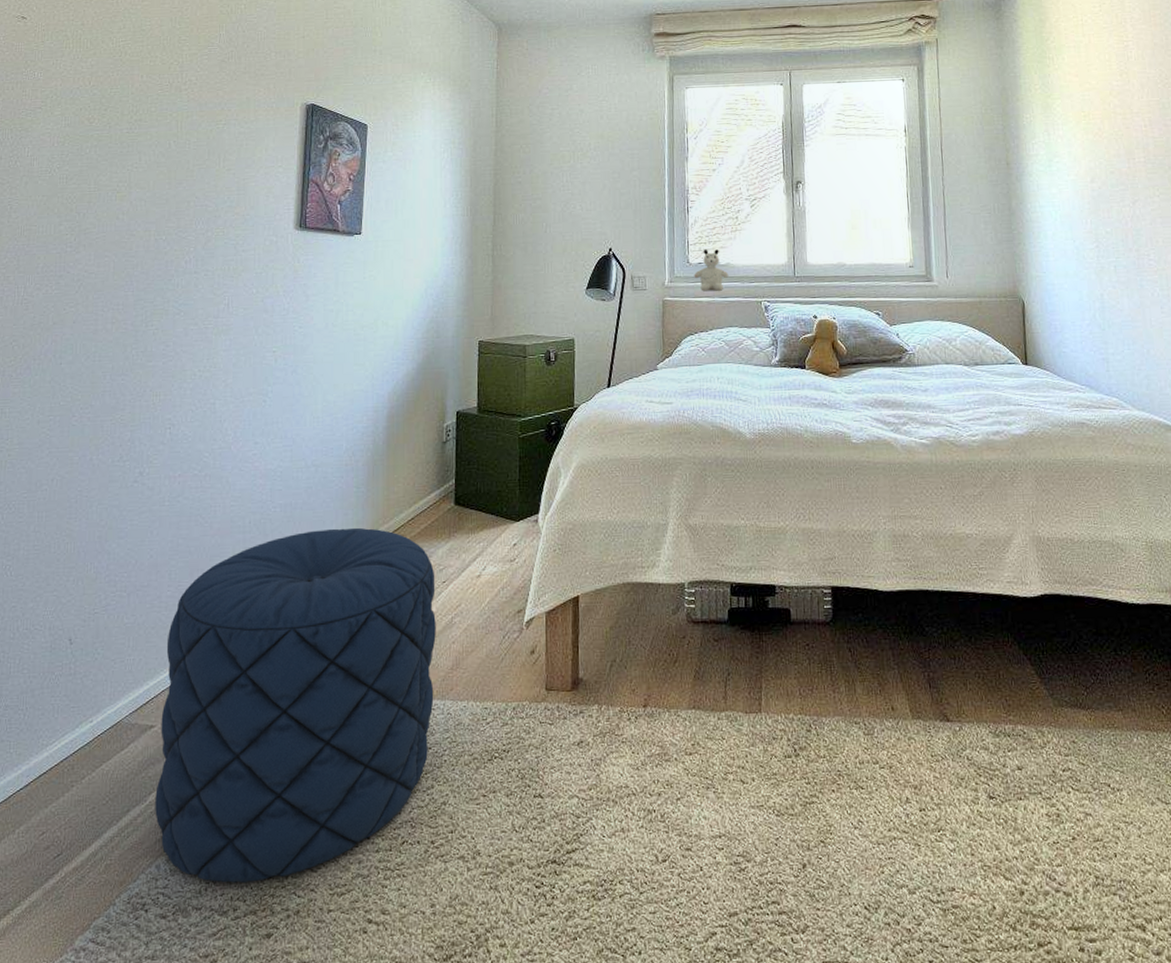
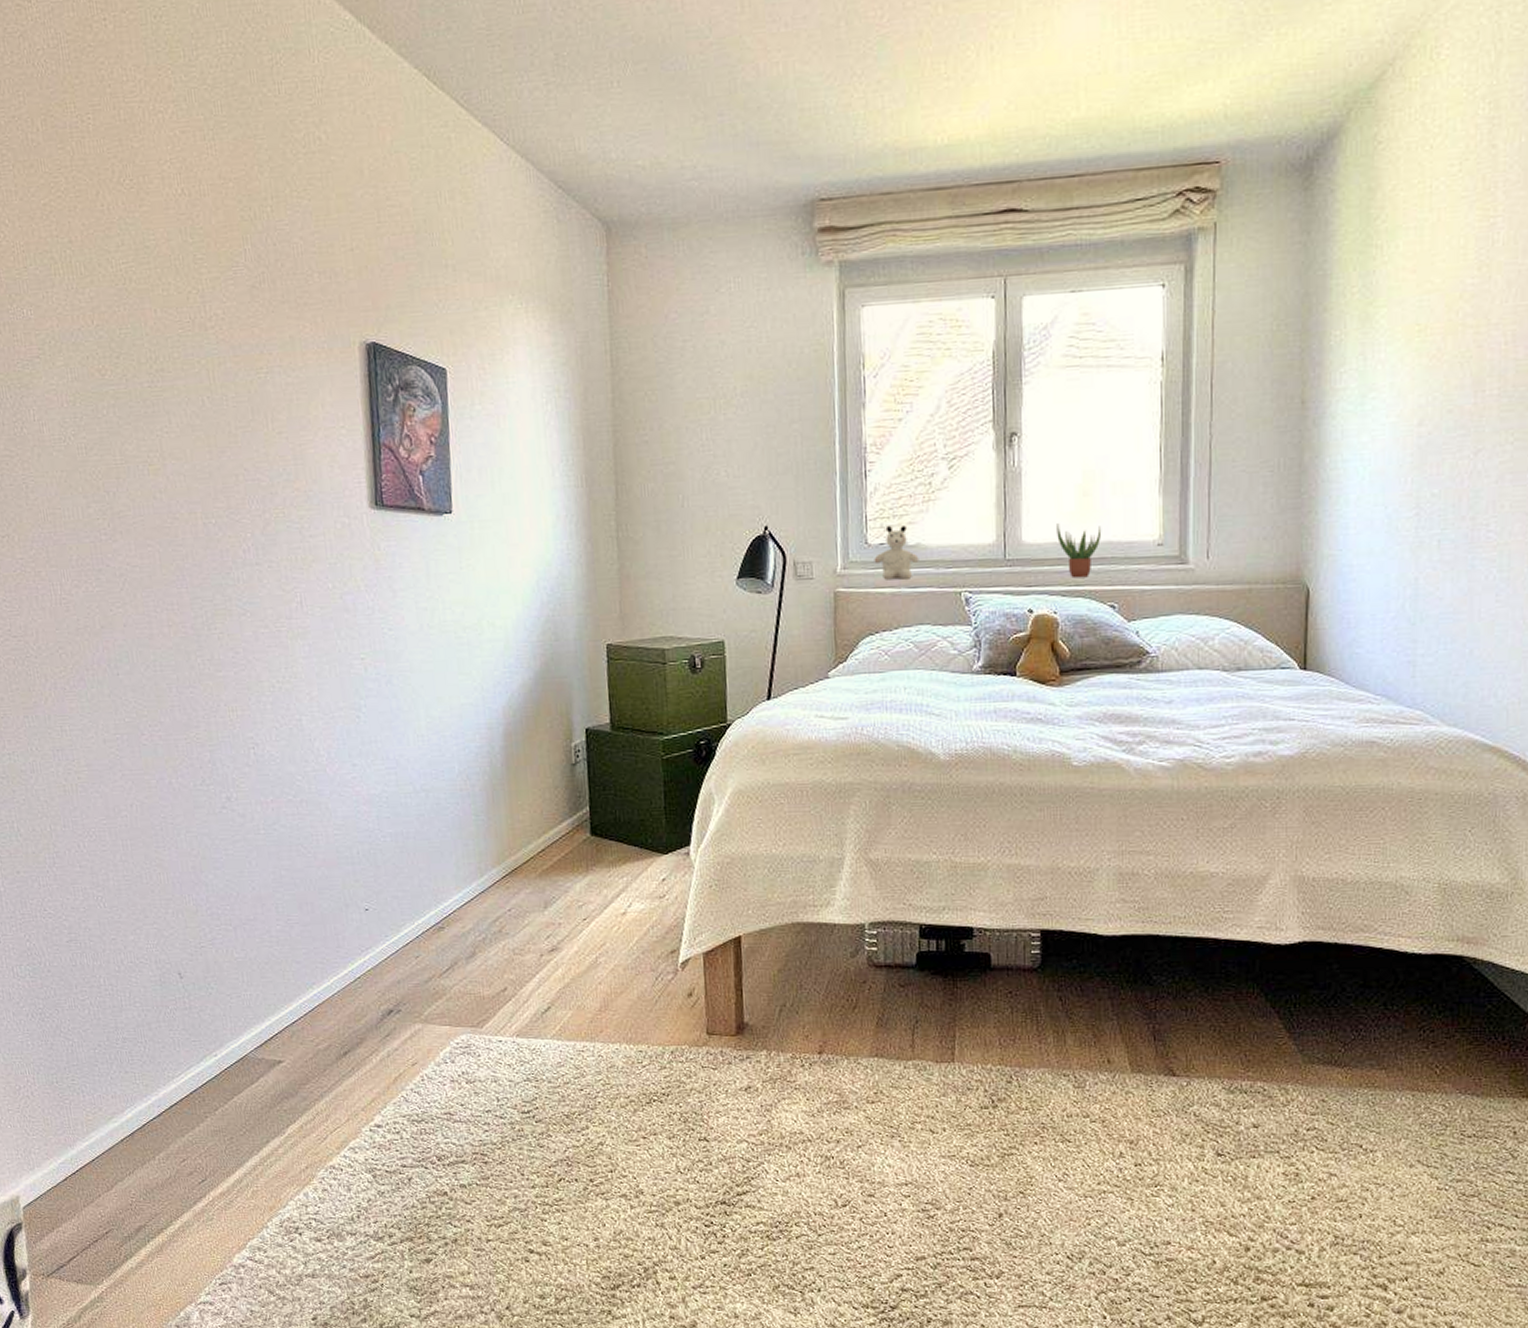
pouf: present [155,527,436,883] -> none [283,859,583,1212]
potted plant: none [833,249,867,292] -> present [1057,523,1102,579]

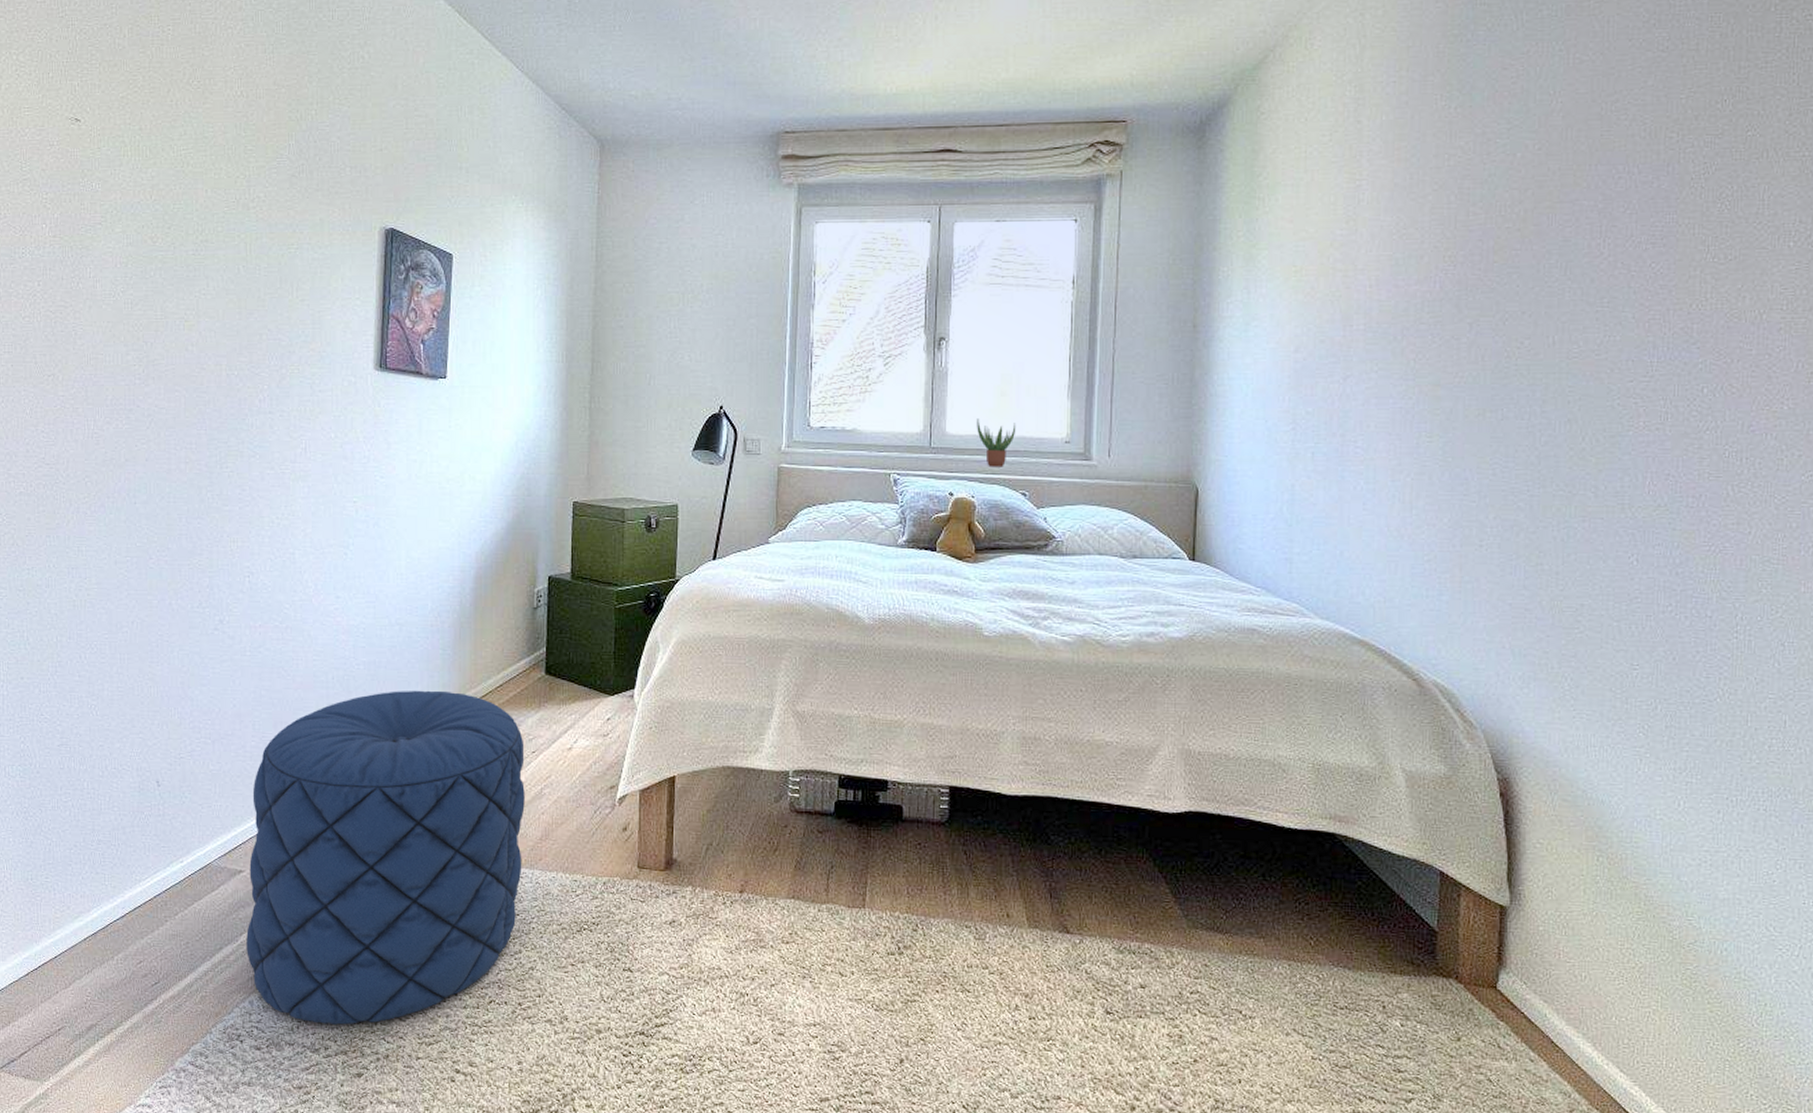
pouf: none [283,859,583,1212] -> present [246,690,525,1025]
stuffed animal: present [874,525,919,581] -> none [815,411,855,461]

